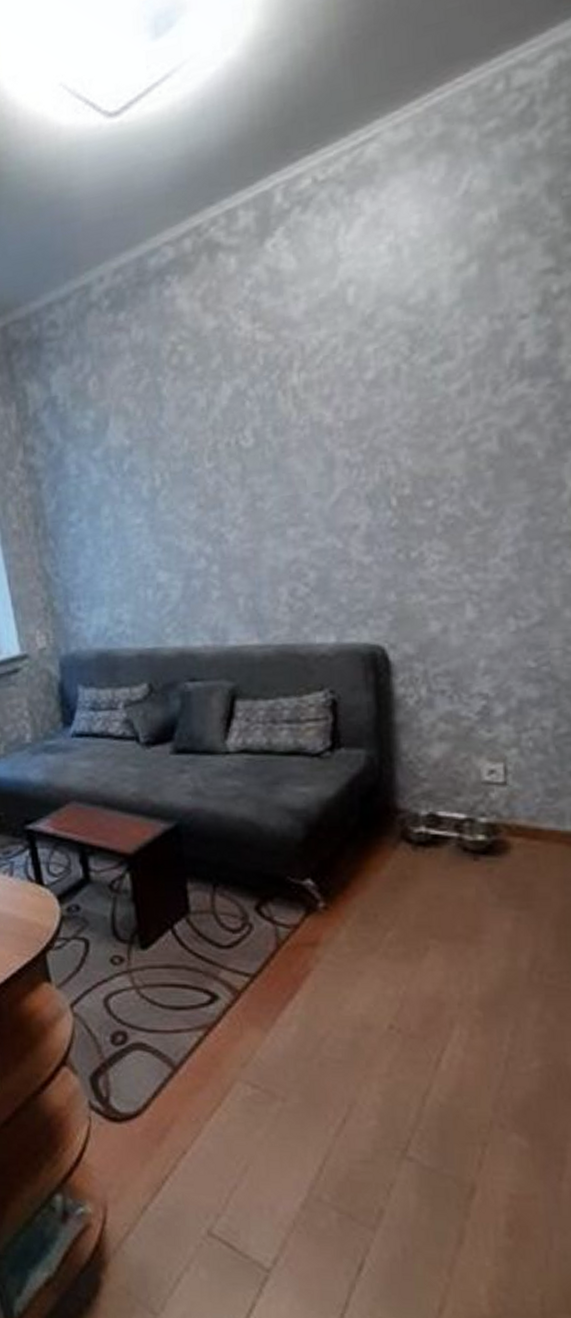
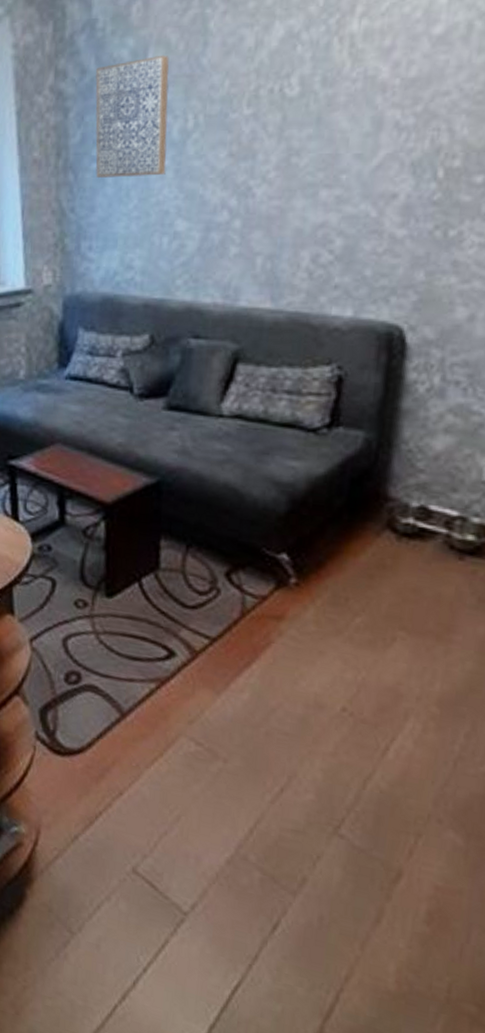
wall art: none [62,422,141,541] -> present [95,54,169,178]

